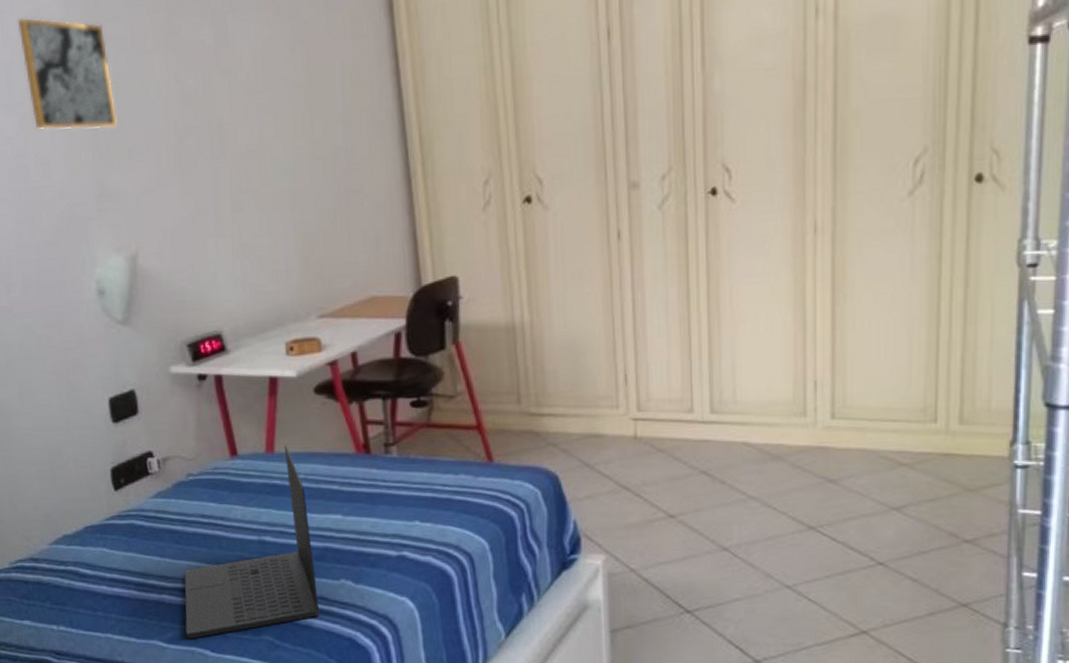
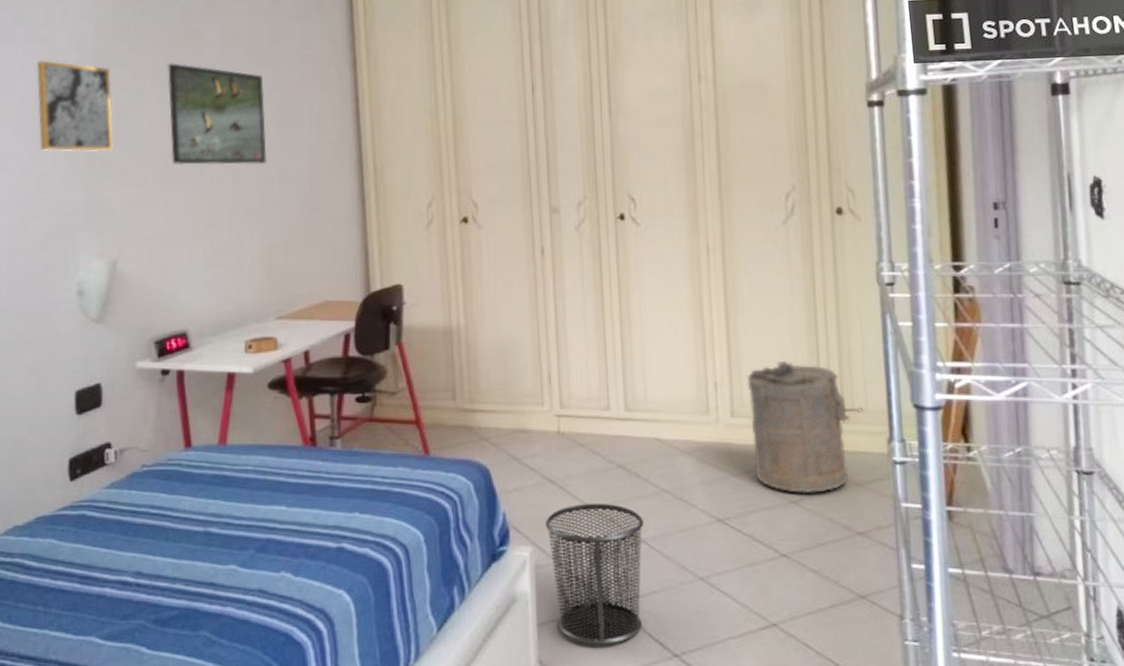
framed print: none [168,16,294,142] -> present [167,63,267,165]
laptop: present [184,445,320,639] -> none [124,437,259,635]
waste bin: none [619,510,728,650] -> present [545,503,645,644]
laundry hamper: none [852,356,985,499] -> present [746,361,864,493]

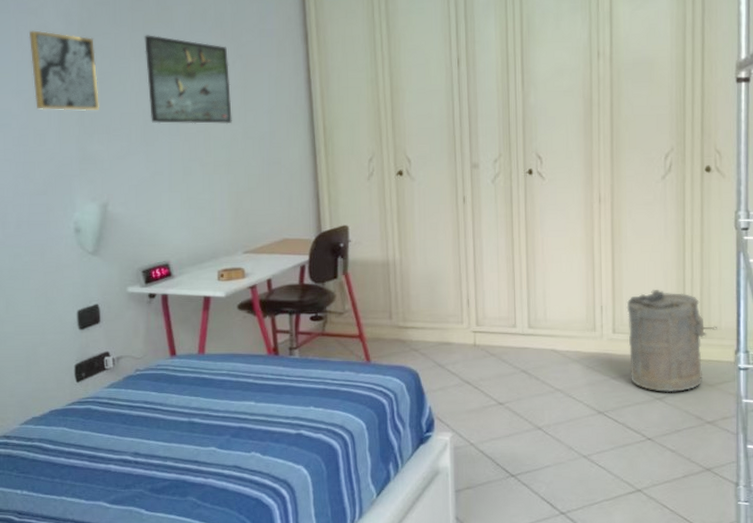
waste bin: present [545,503,645,644] -> none [462,399,541,505]

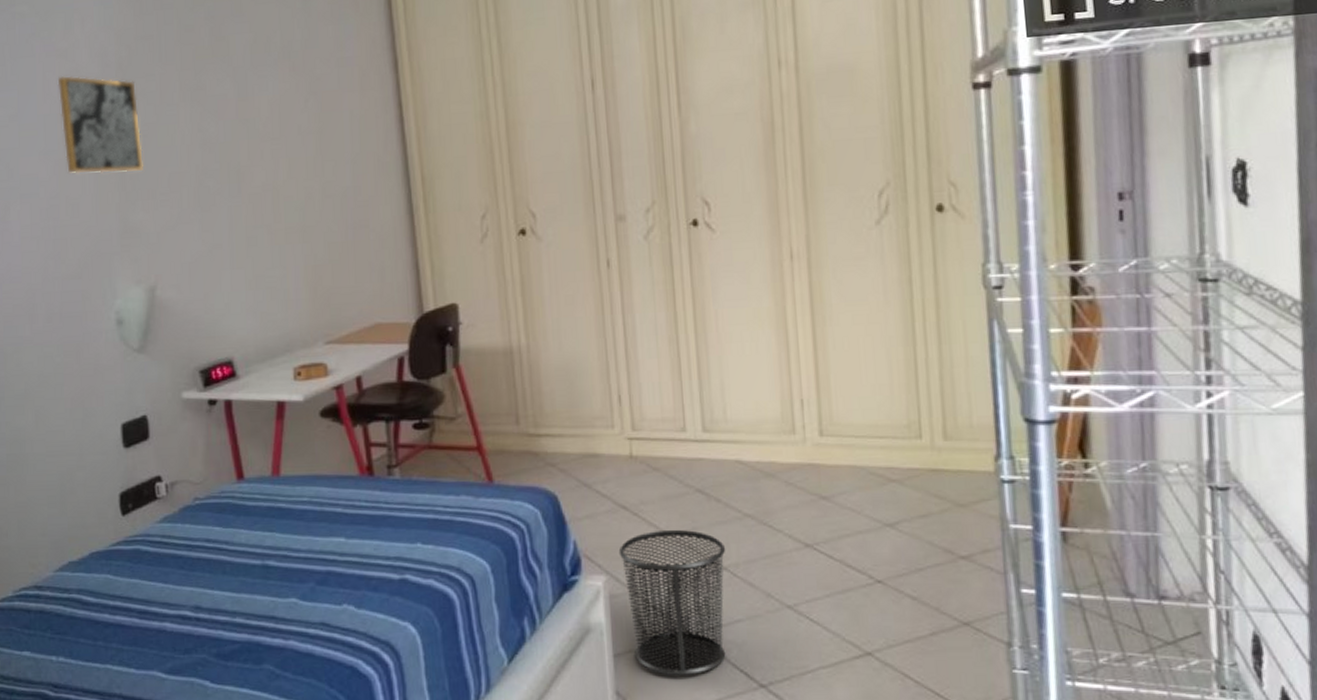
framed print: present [143,35,232,124] -> none [195,73,306,184]
waste bin: none [462,399,541,505] -> present [618,529,726,675]
laundry hamper: present [626,290,718,392] -> none [836,375,968,516]

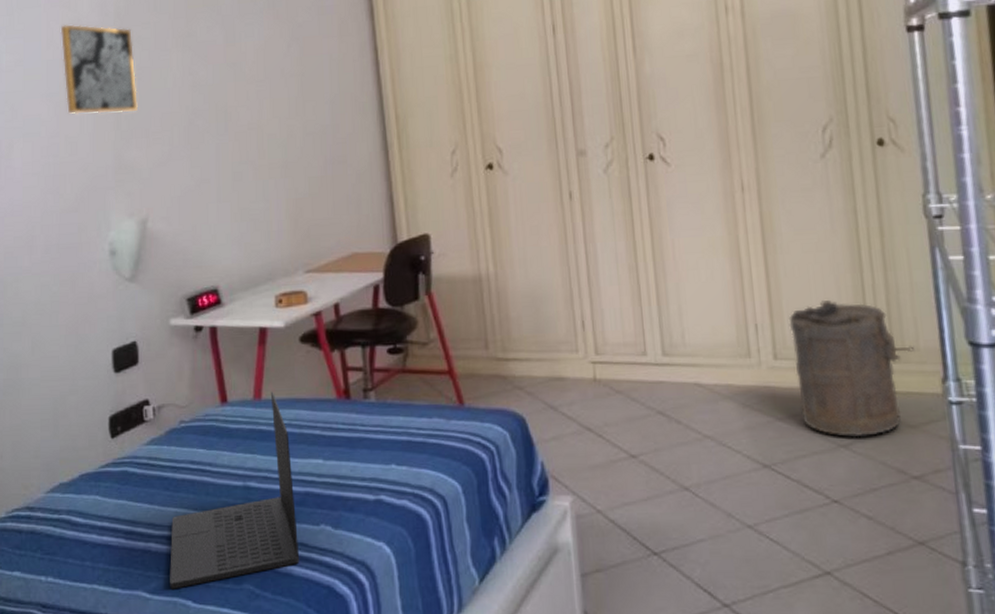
laptop: none [186,468,322,669] -> present [170,391,300,589]
waste bin: present [618,529,726,675] -> none [584,450,690,595]
laundry hamper: none [836,375,968,516] -> present [788,300,915,437]

